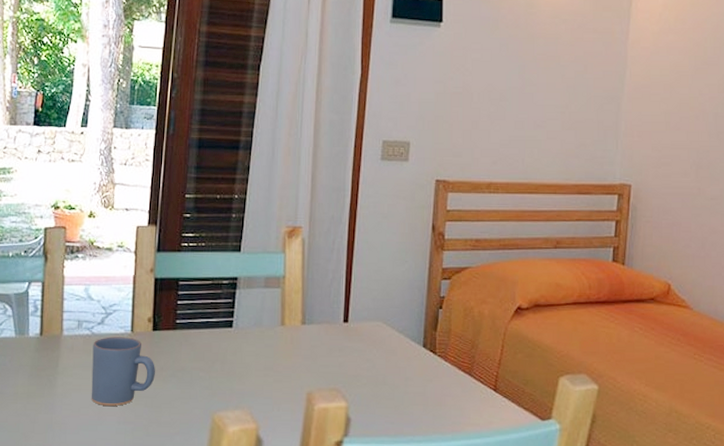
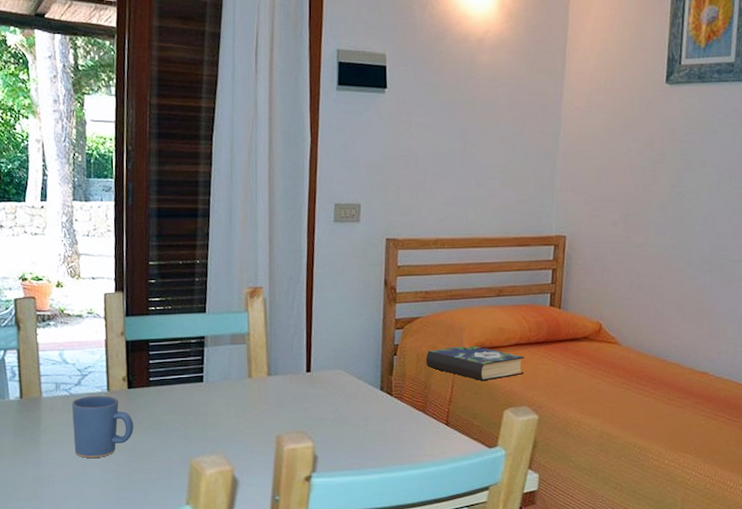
book: none [474,301,583,343] -> present [426,345,525,381]

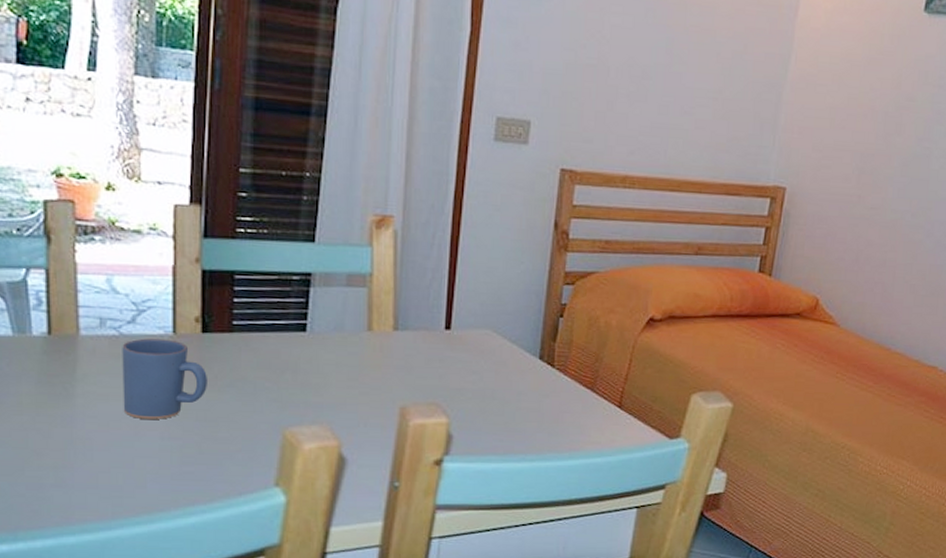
book: present [426,345,525,381] -> none [600,311,722,358]

